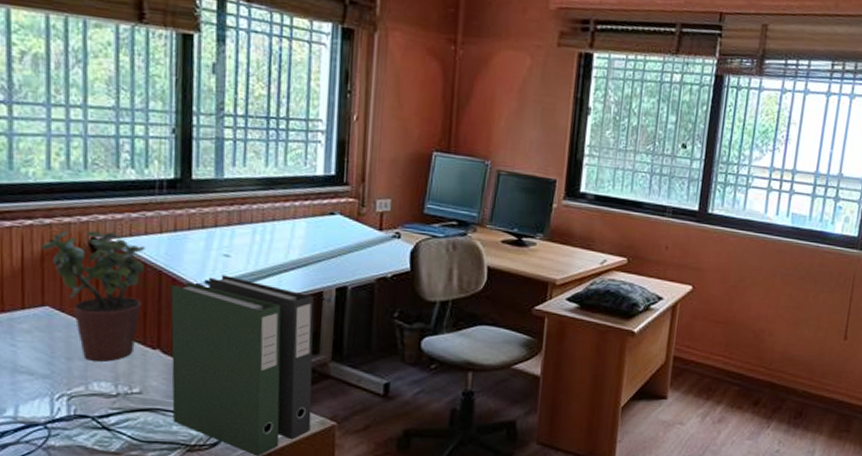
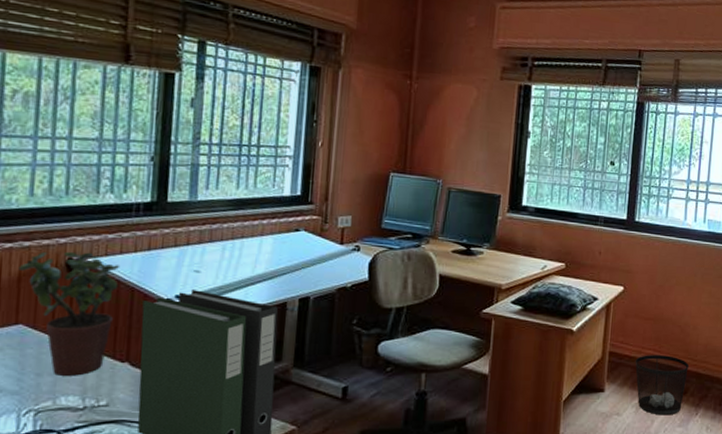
waste bin: none [702,361,763,427] -> present [635,355,690,416]

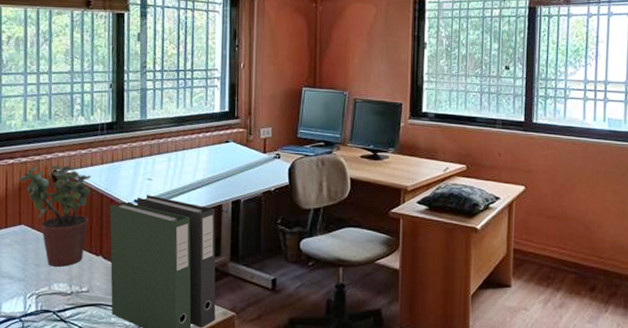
waste bin: present [635,355,690,416] -> none [540,252,596,312]

